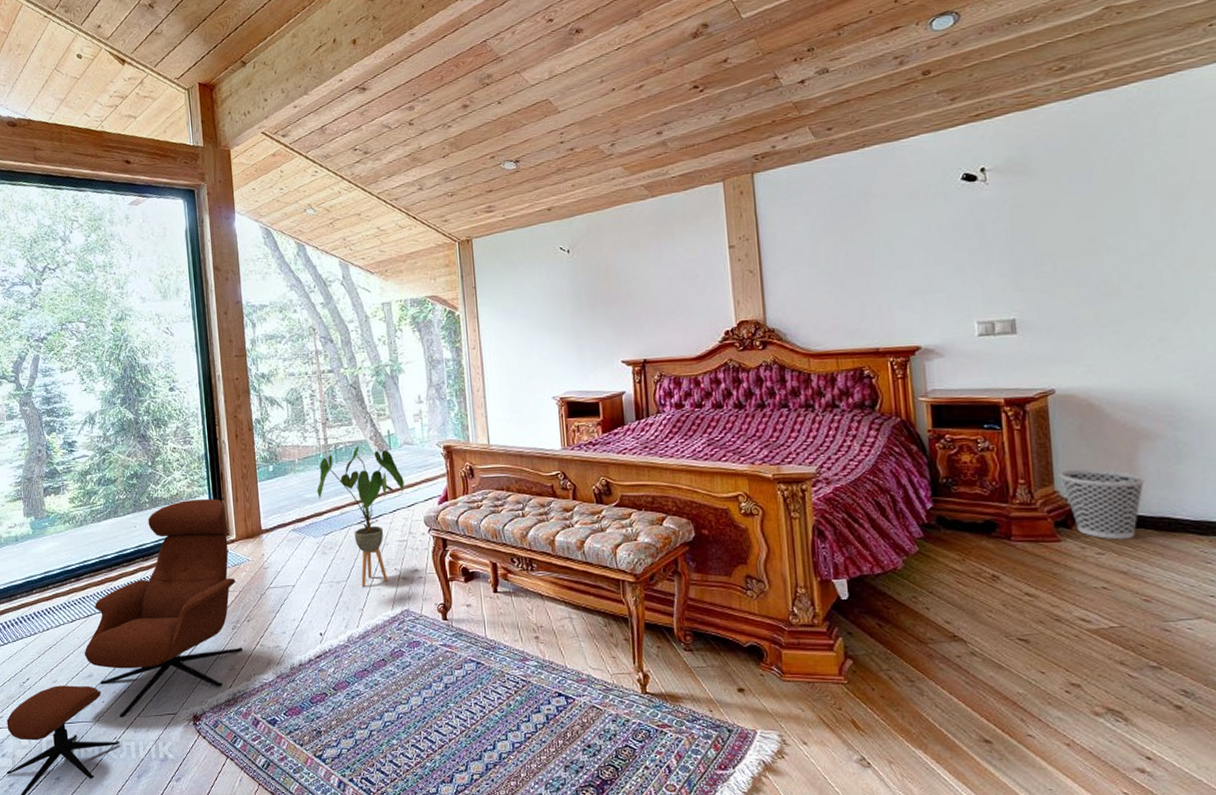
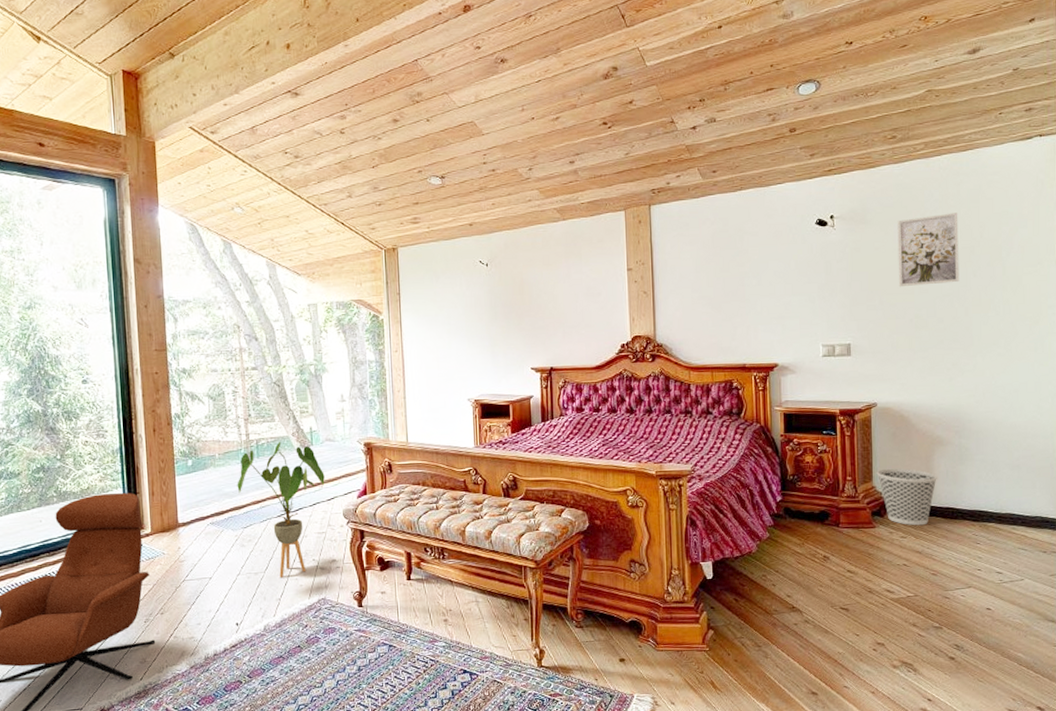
wall art: none [1071,152,1163,248] -> present [897,213,959,287]

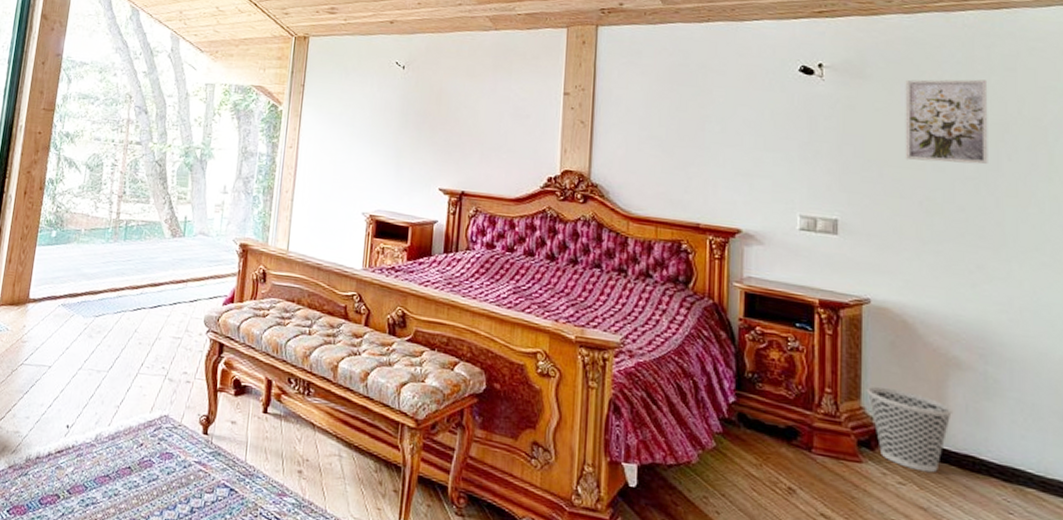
house plant: present [237,442,325,577] -> none [97,227,192,381]

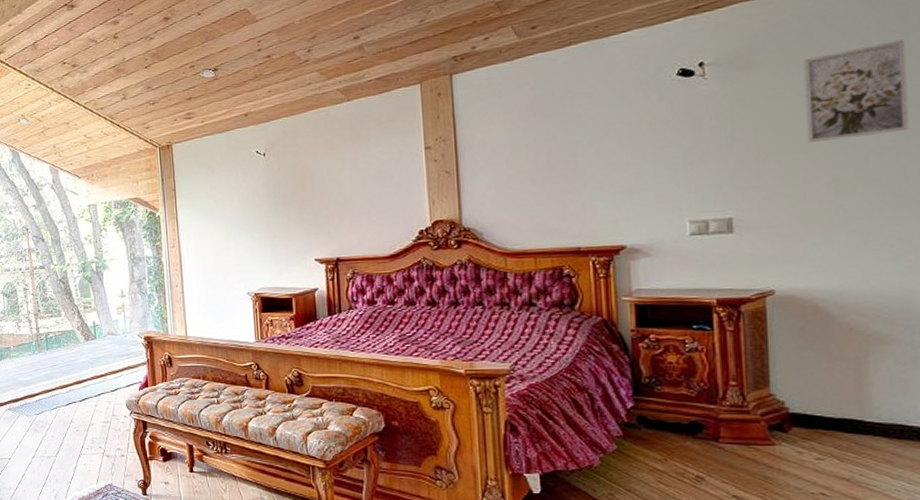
wastebasket: present [866,386,954,473] -> none [775,372,877,446]

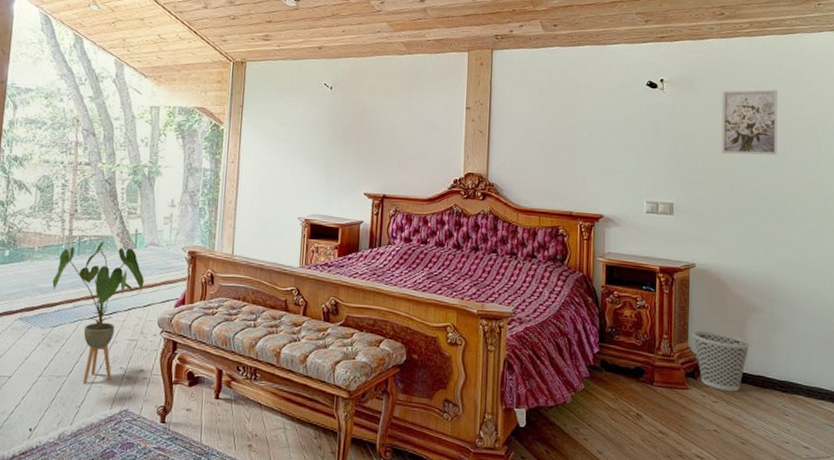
house plant: none [29,336,108,462] -> present [52,241,144,383]
wastebasket: none [775,372,877,446] -> present [692,330,751,392]

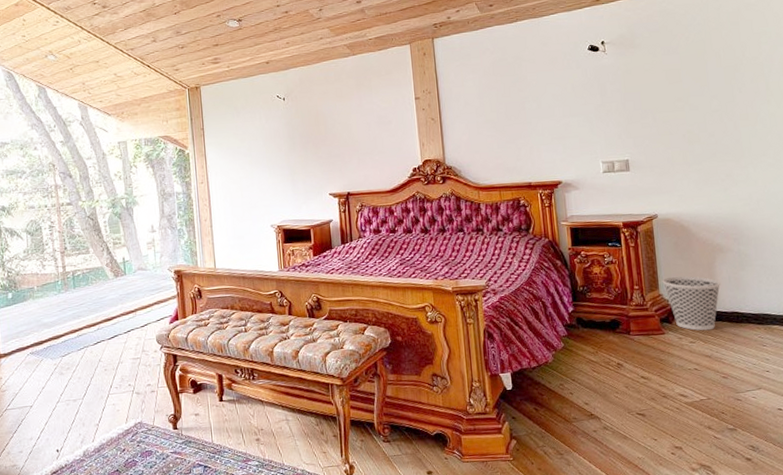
house plant: present [52,241,144,383] -> none [55,273,138,403]
wall art: present [721,89,778,156] -> none [664,34,726,105]

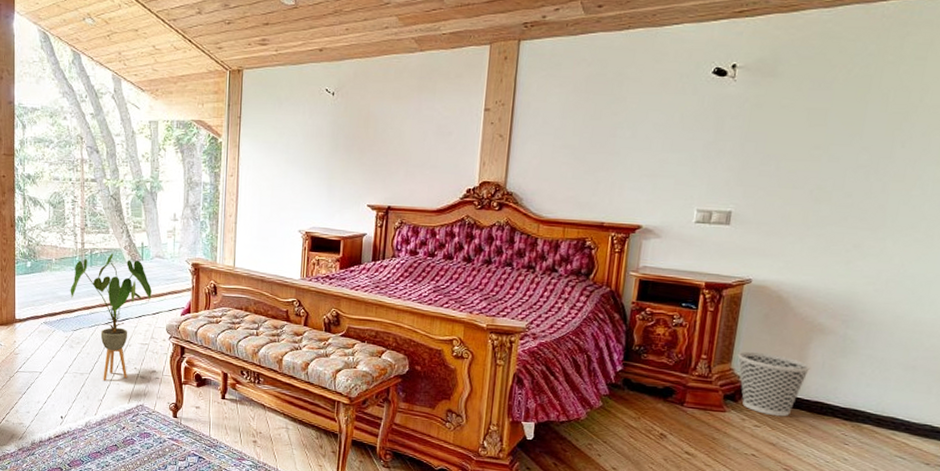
house plant: none [55,273,138,403] -> present [70,254,152,380]

